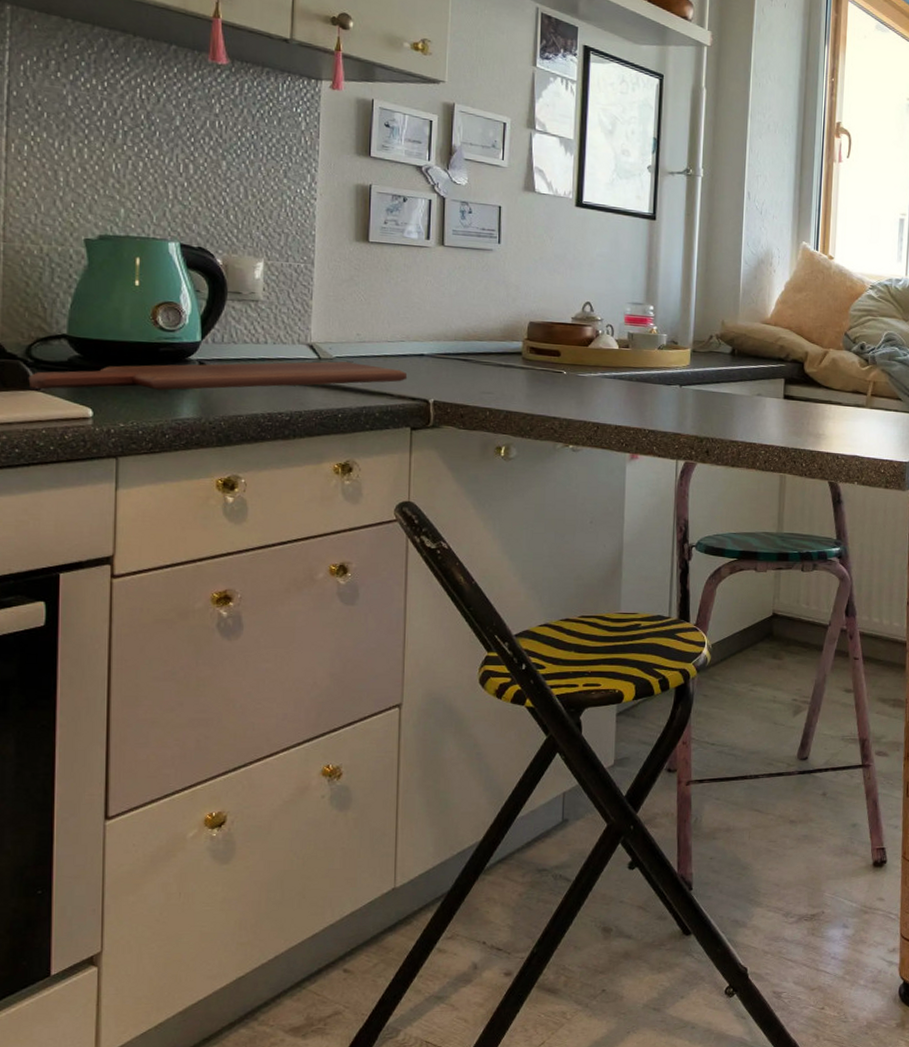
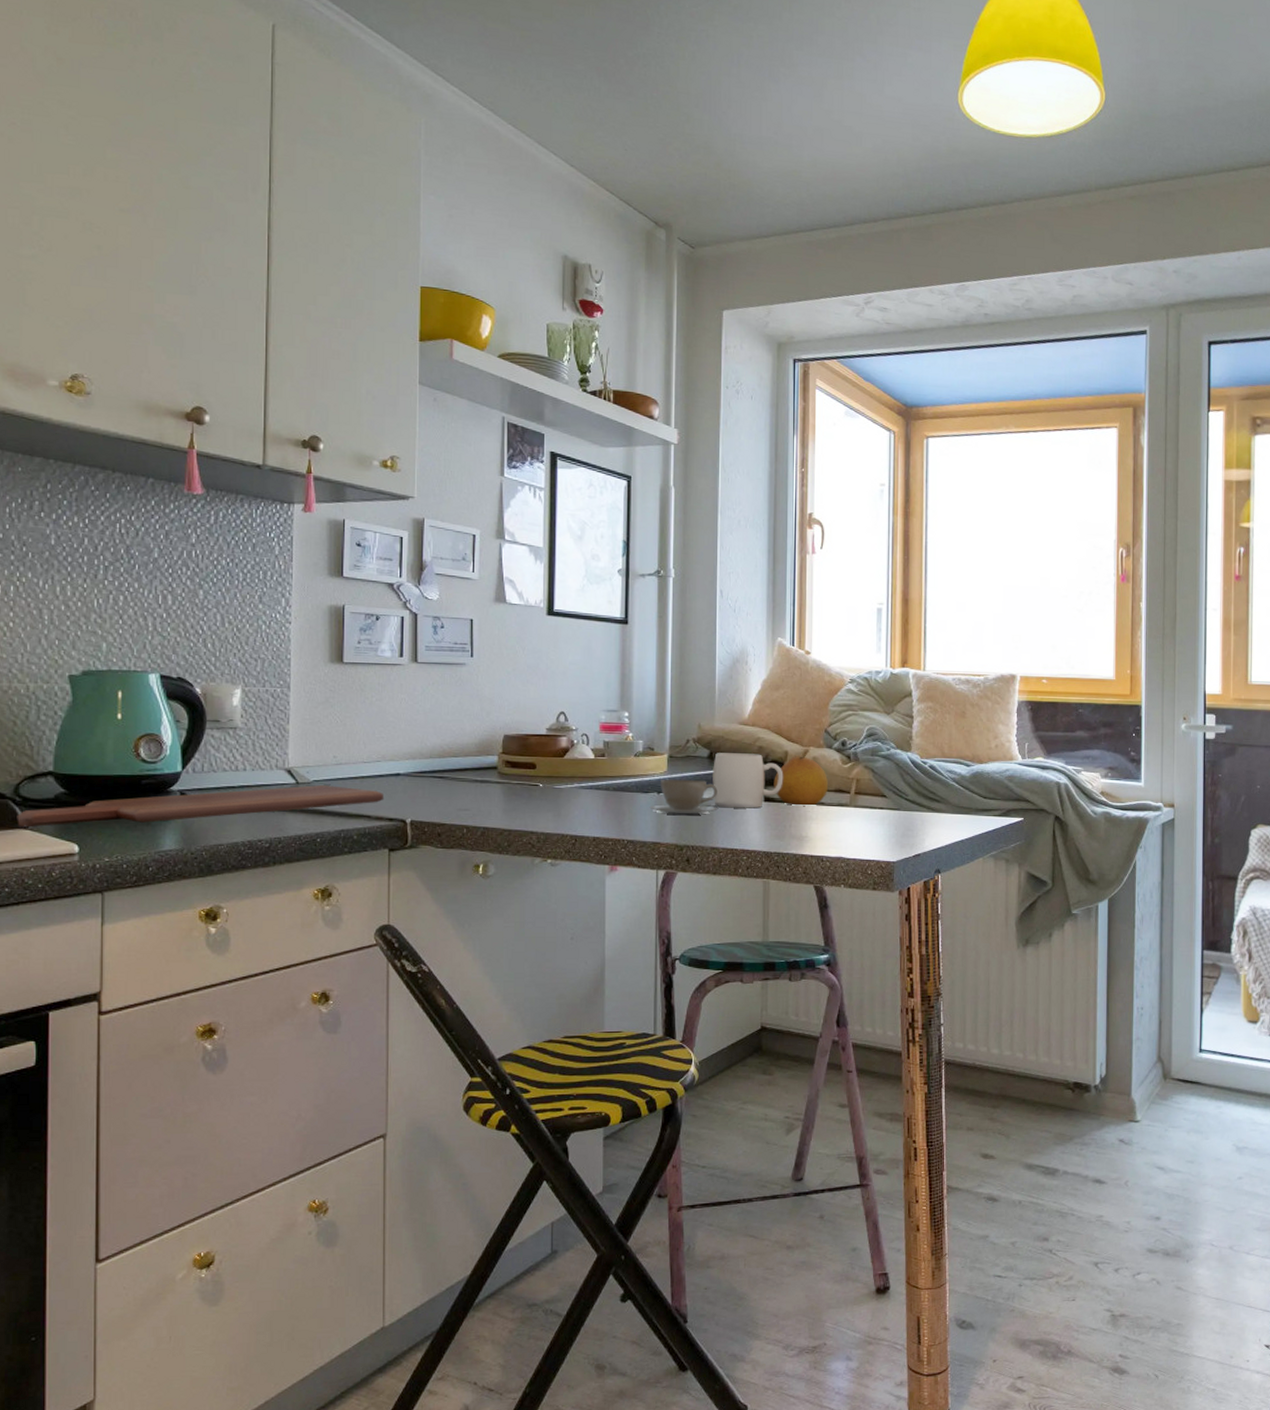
teacup: none [671,373,739,409] -> present [649,779,718,815]
mug: none [734,350,803,405] -> present [713,753,784,809]
fruit: none [793,357,847,405] -> present [774,756,829,806]

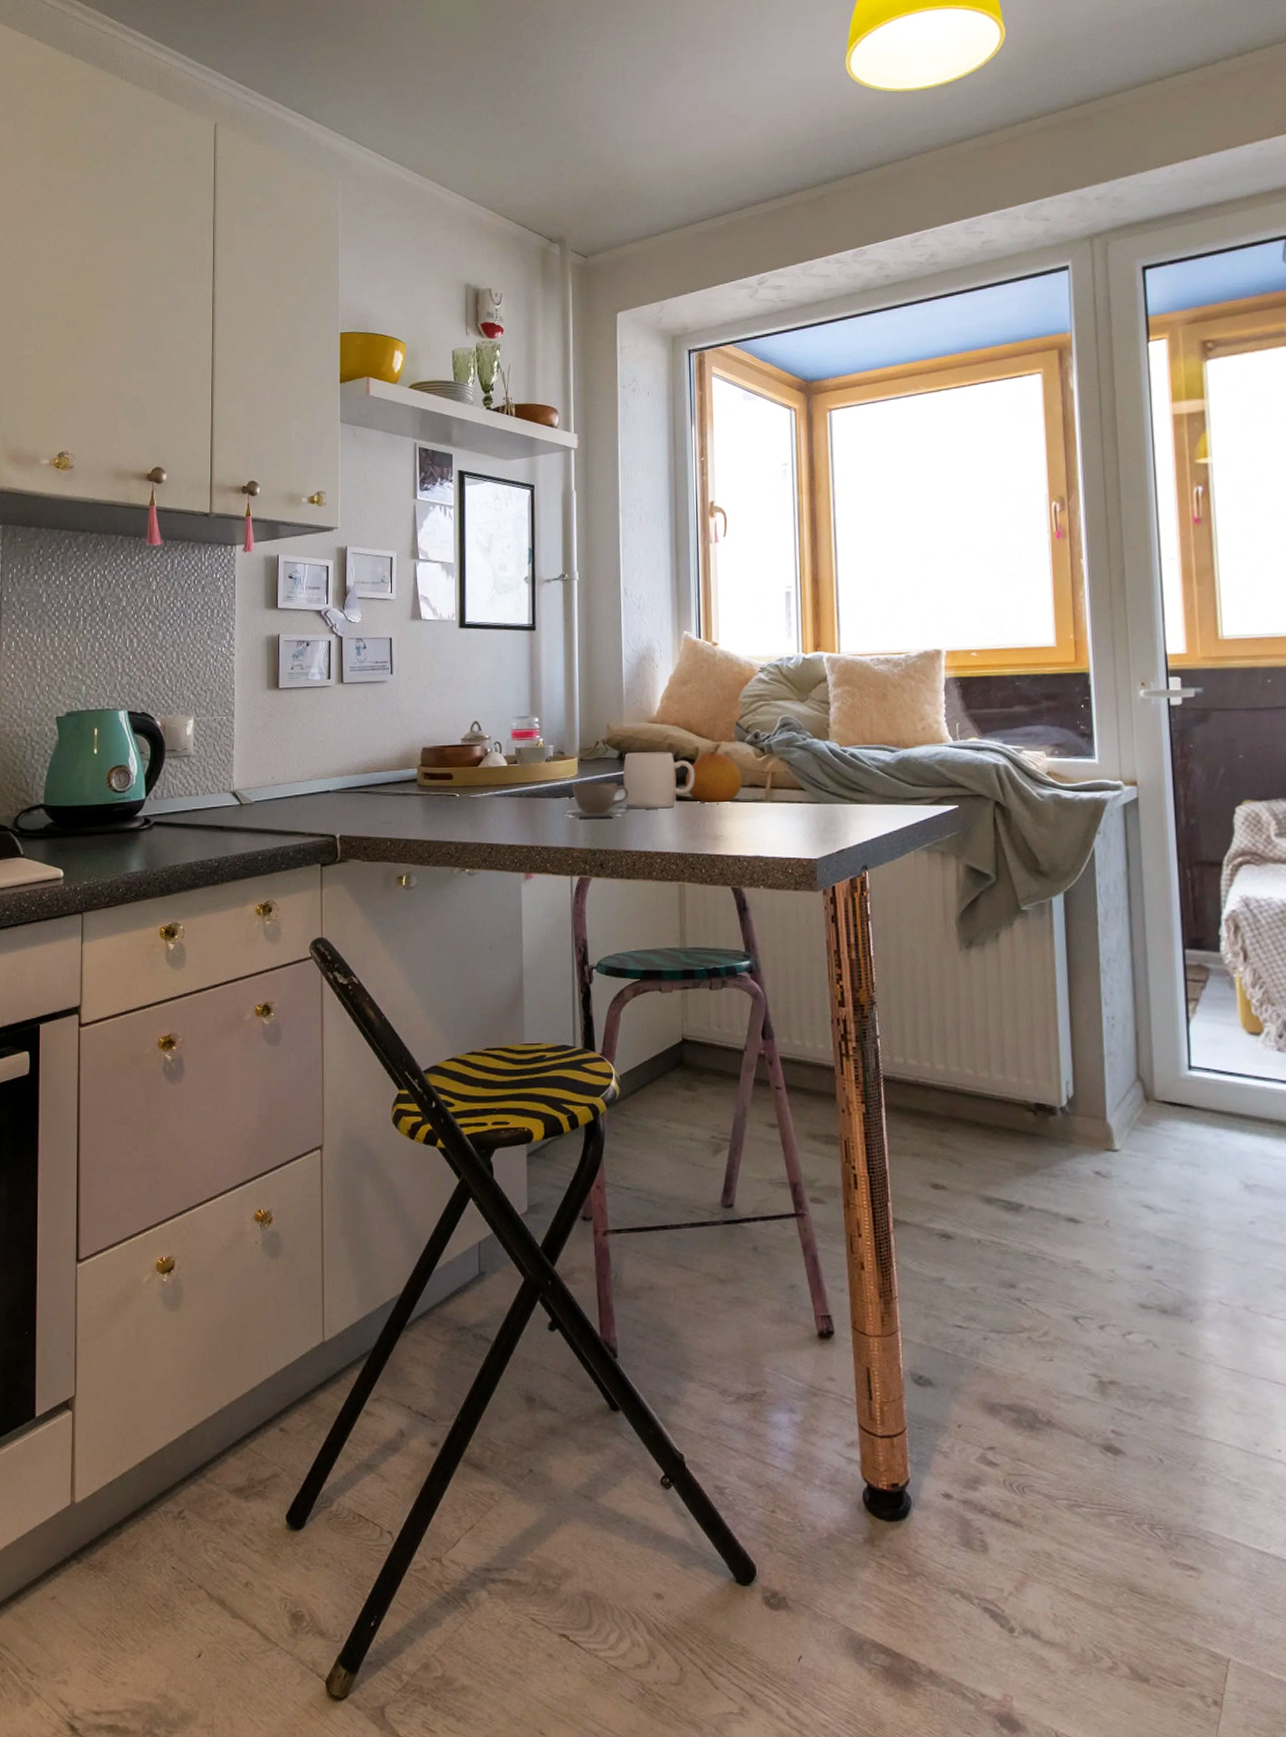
cutting board: present [17,785,385,827] -> none [16,805,316,855]

